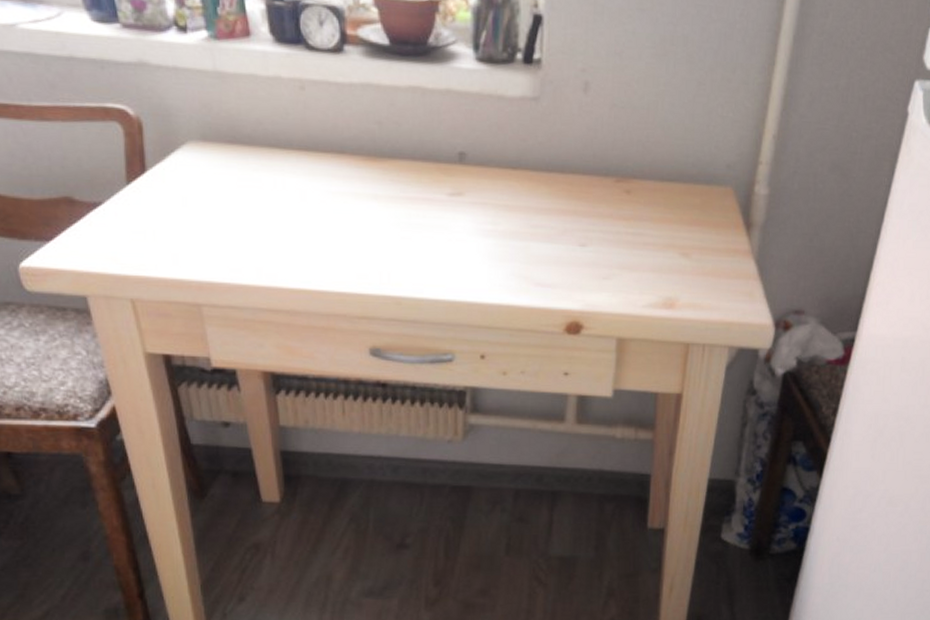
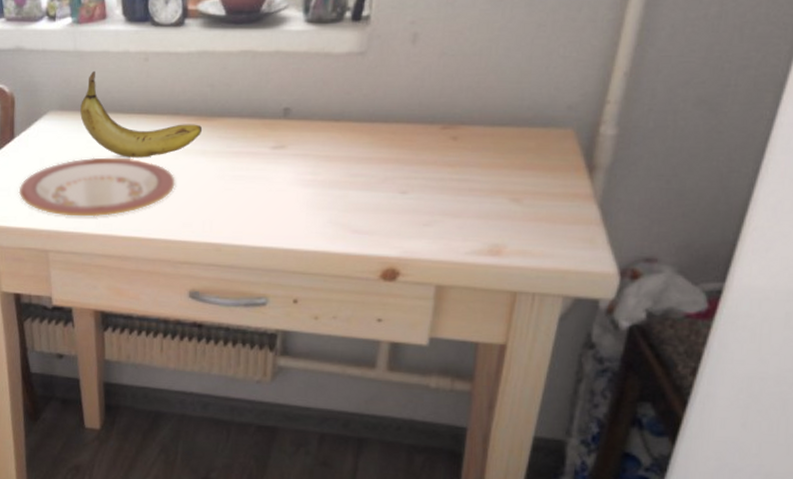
plate: none [157,197,346,266] -> present [18,157,175,217]
fruit: none [227,96,371,201] -> present [80,70,202,159]

